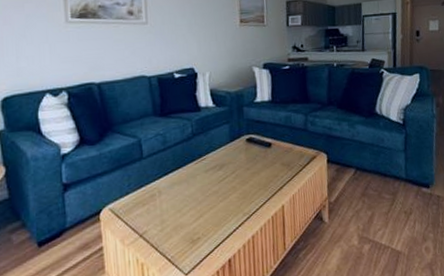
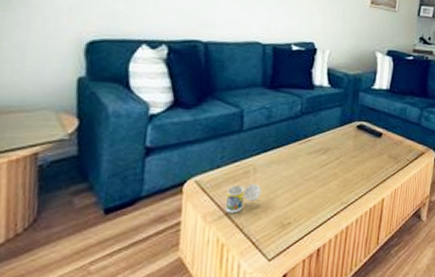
cup: none [138,205,169,235] -> present [225,184,261,214]

